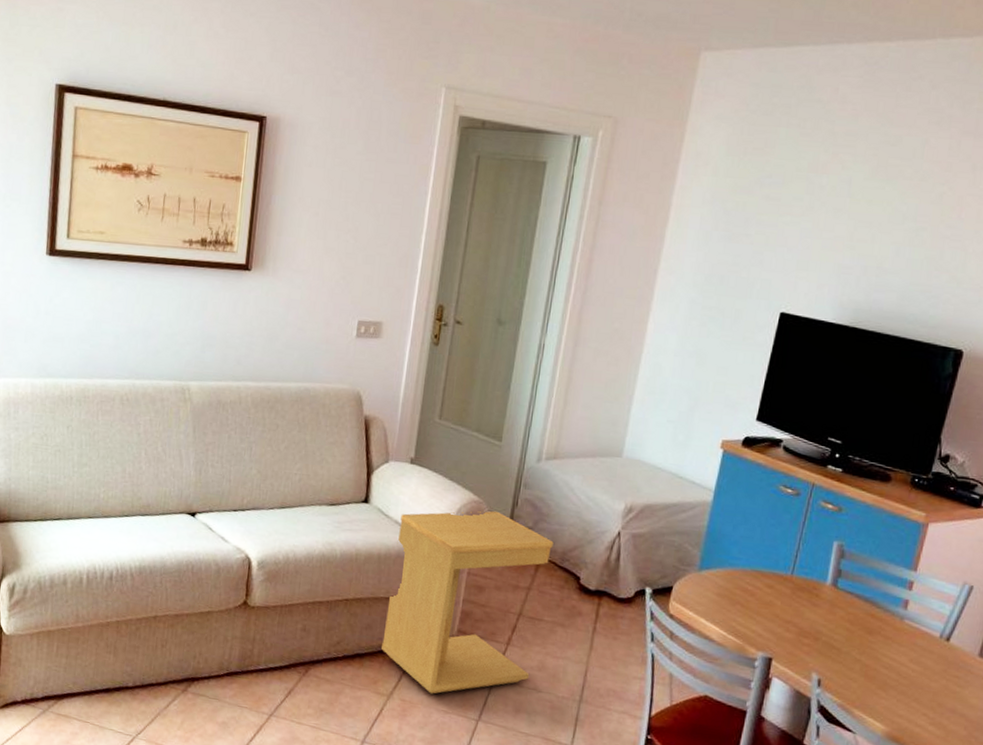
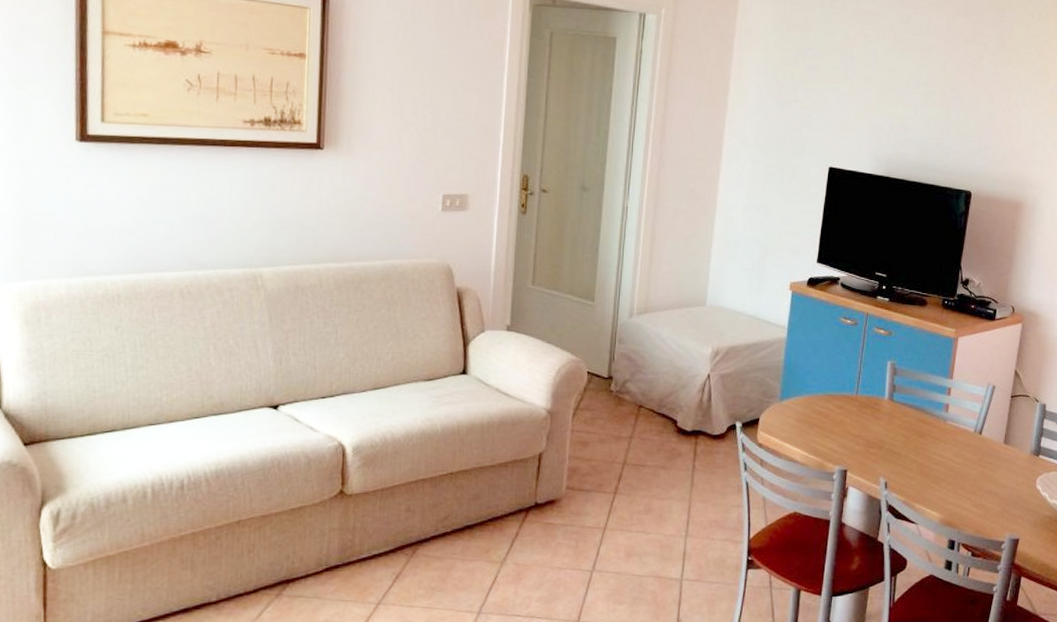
side table: present [381,511,554,694] -> none [491,368,650,553]

